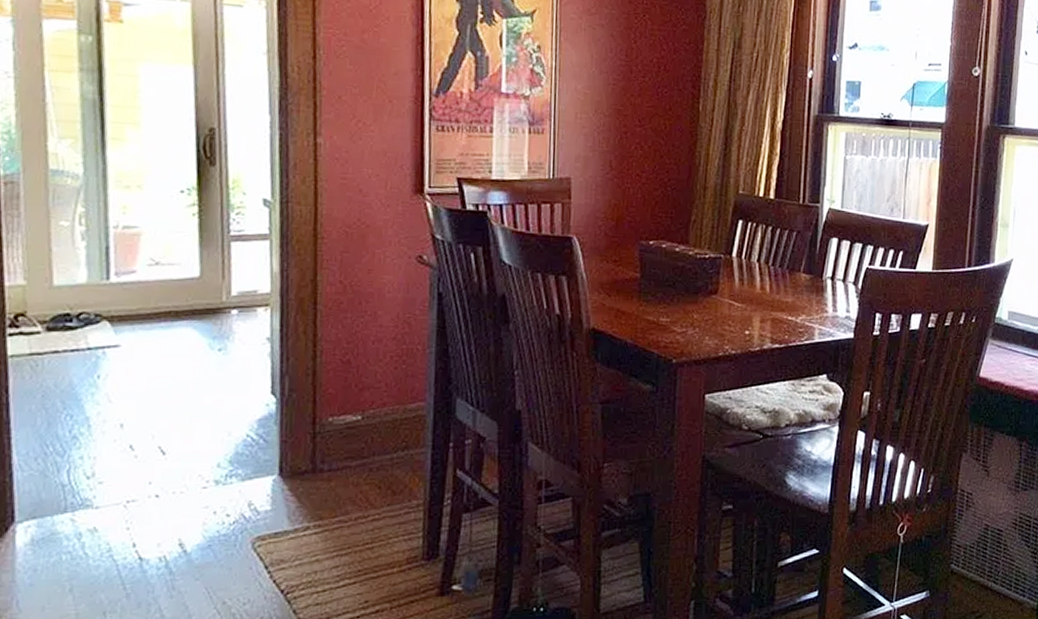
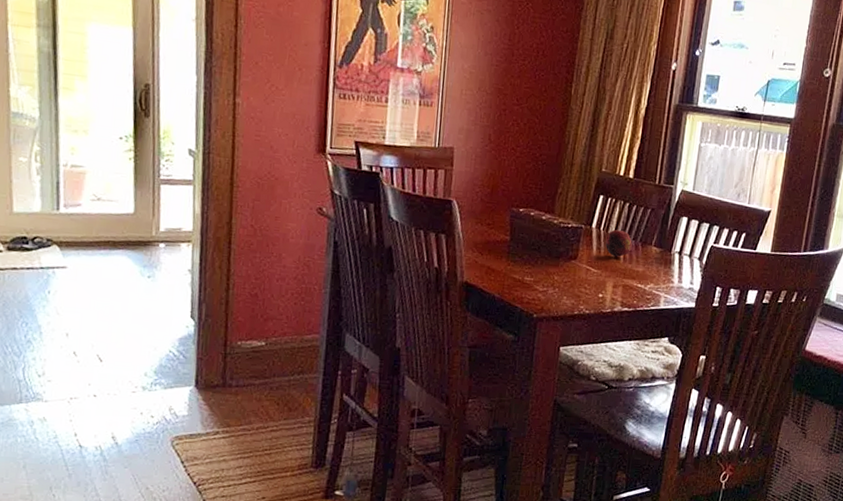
fruit: none [748,257,779,288] -> present [605,230,632,257]

